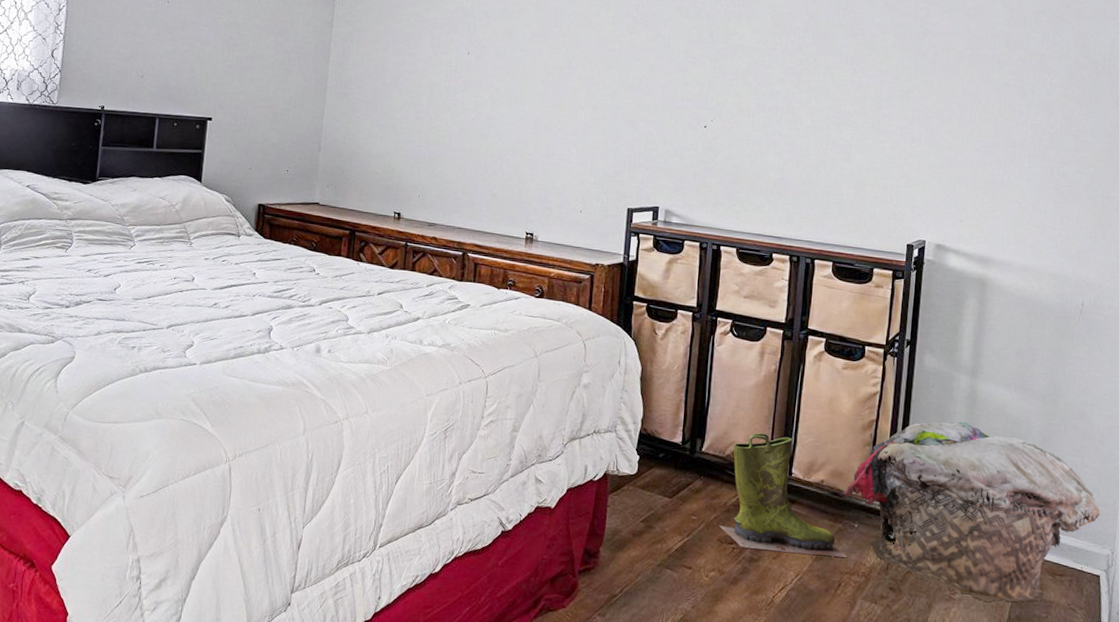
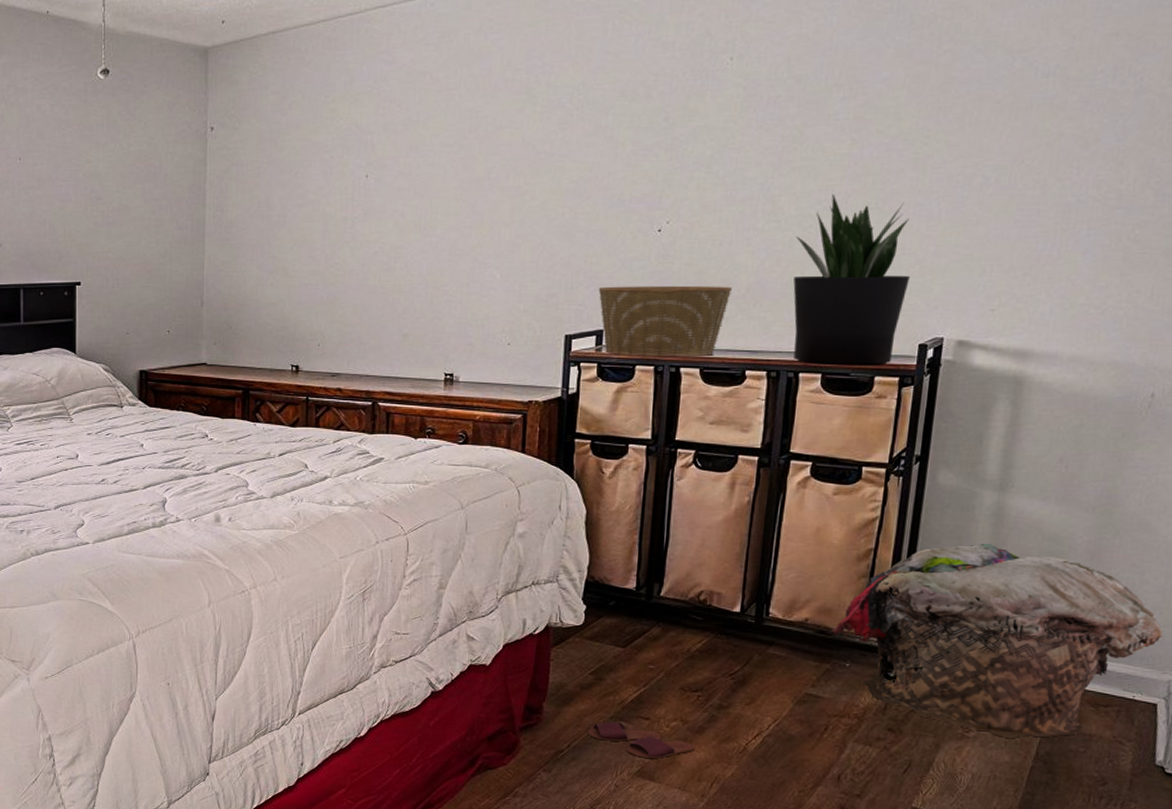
slippers: none [637,569,730,607] -> present [587,722,695,759]
basket: none [655,169,763,239] -> present [598,285,733,357]
boot: present [718,432,848,558] -> none [680,571,837,699]
planter: none [810,112,899,260] -> present [793,194,910,366]

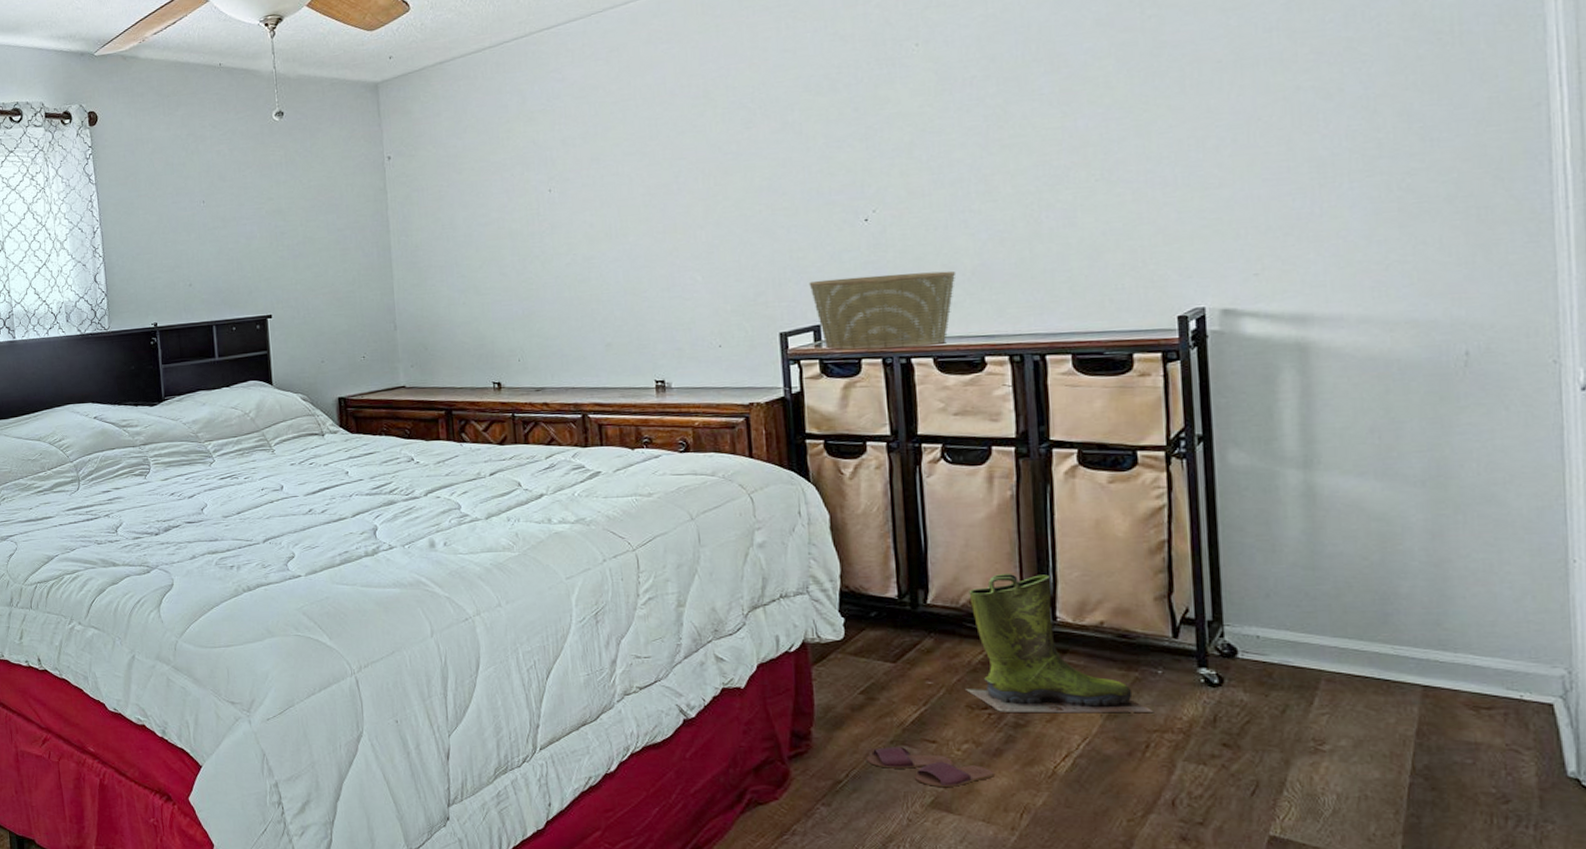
boot: none [680,571,837,699] -> present [964,573,1154,713]
planter: present [793,194,910,366] -> none [1018,169,1154,346]
laundry basket: present [832,544,1163,739] -> none [1134,528,1542,752]

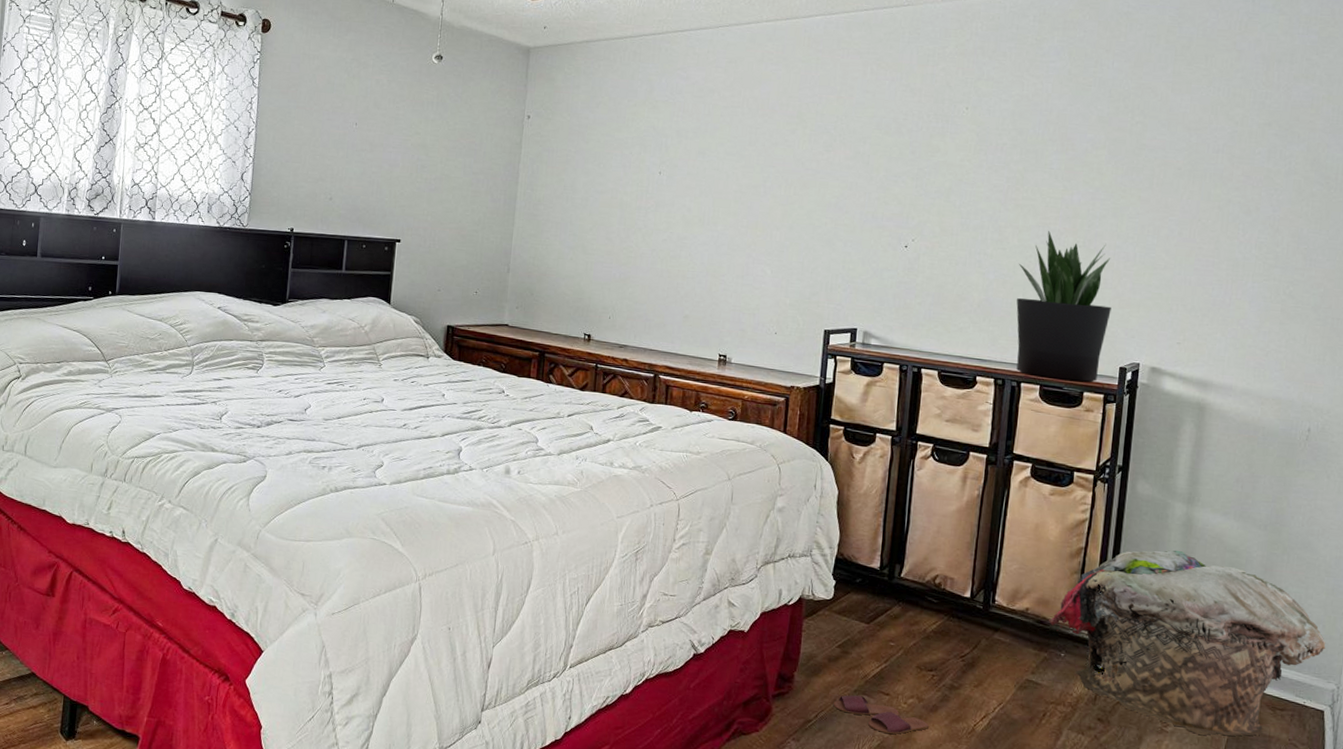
basket: present [808,270,956,350] -> none [853,290,967,361]
boot: present [964,573,1154,713] -> none [917,559,1054,687]
planter: none [1018,169,1154,346] -> present [1016,231,1111,383]
laundry basket: none [1134,528,1542,752] -> present [1049,550,1326,737]

